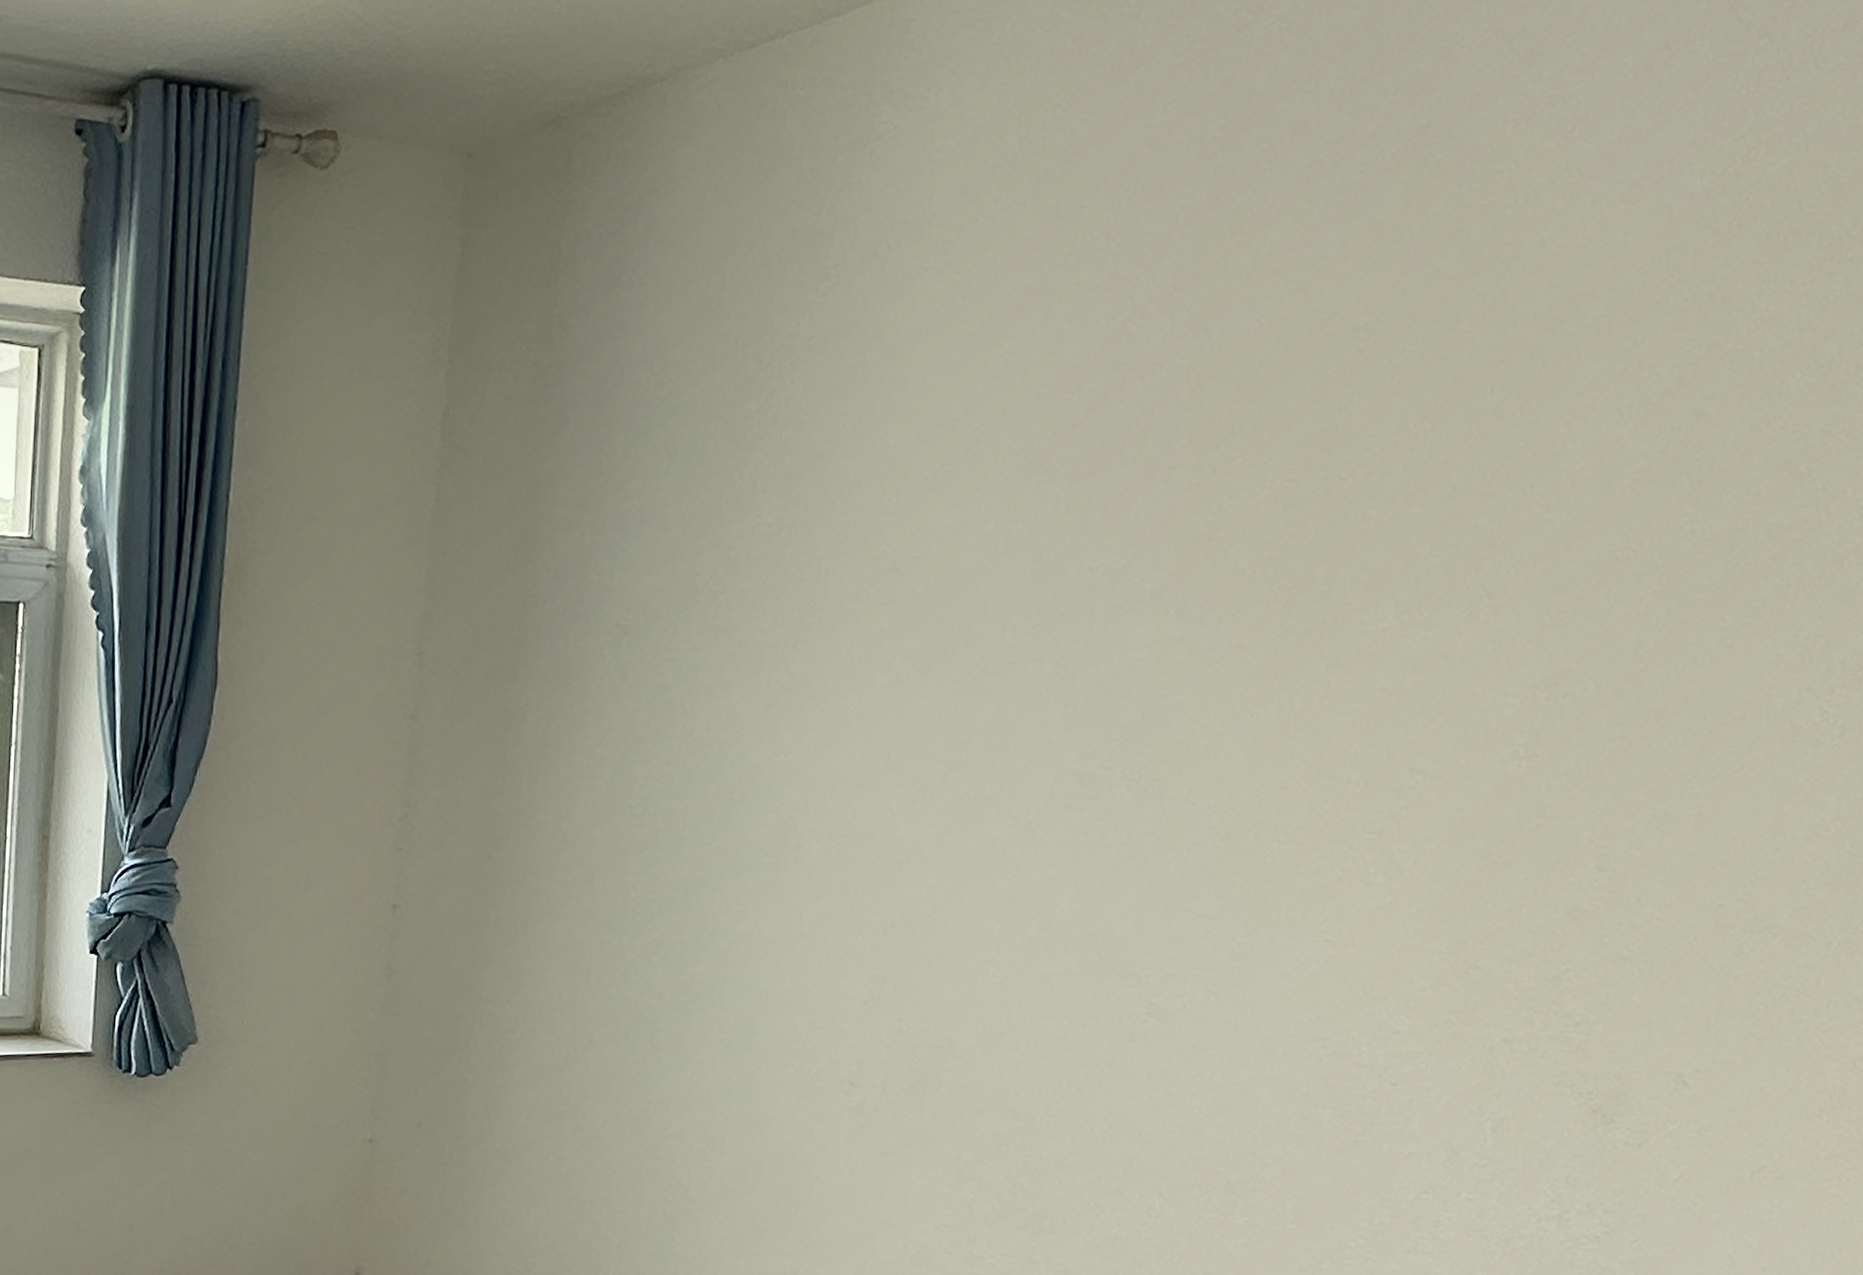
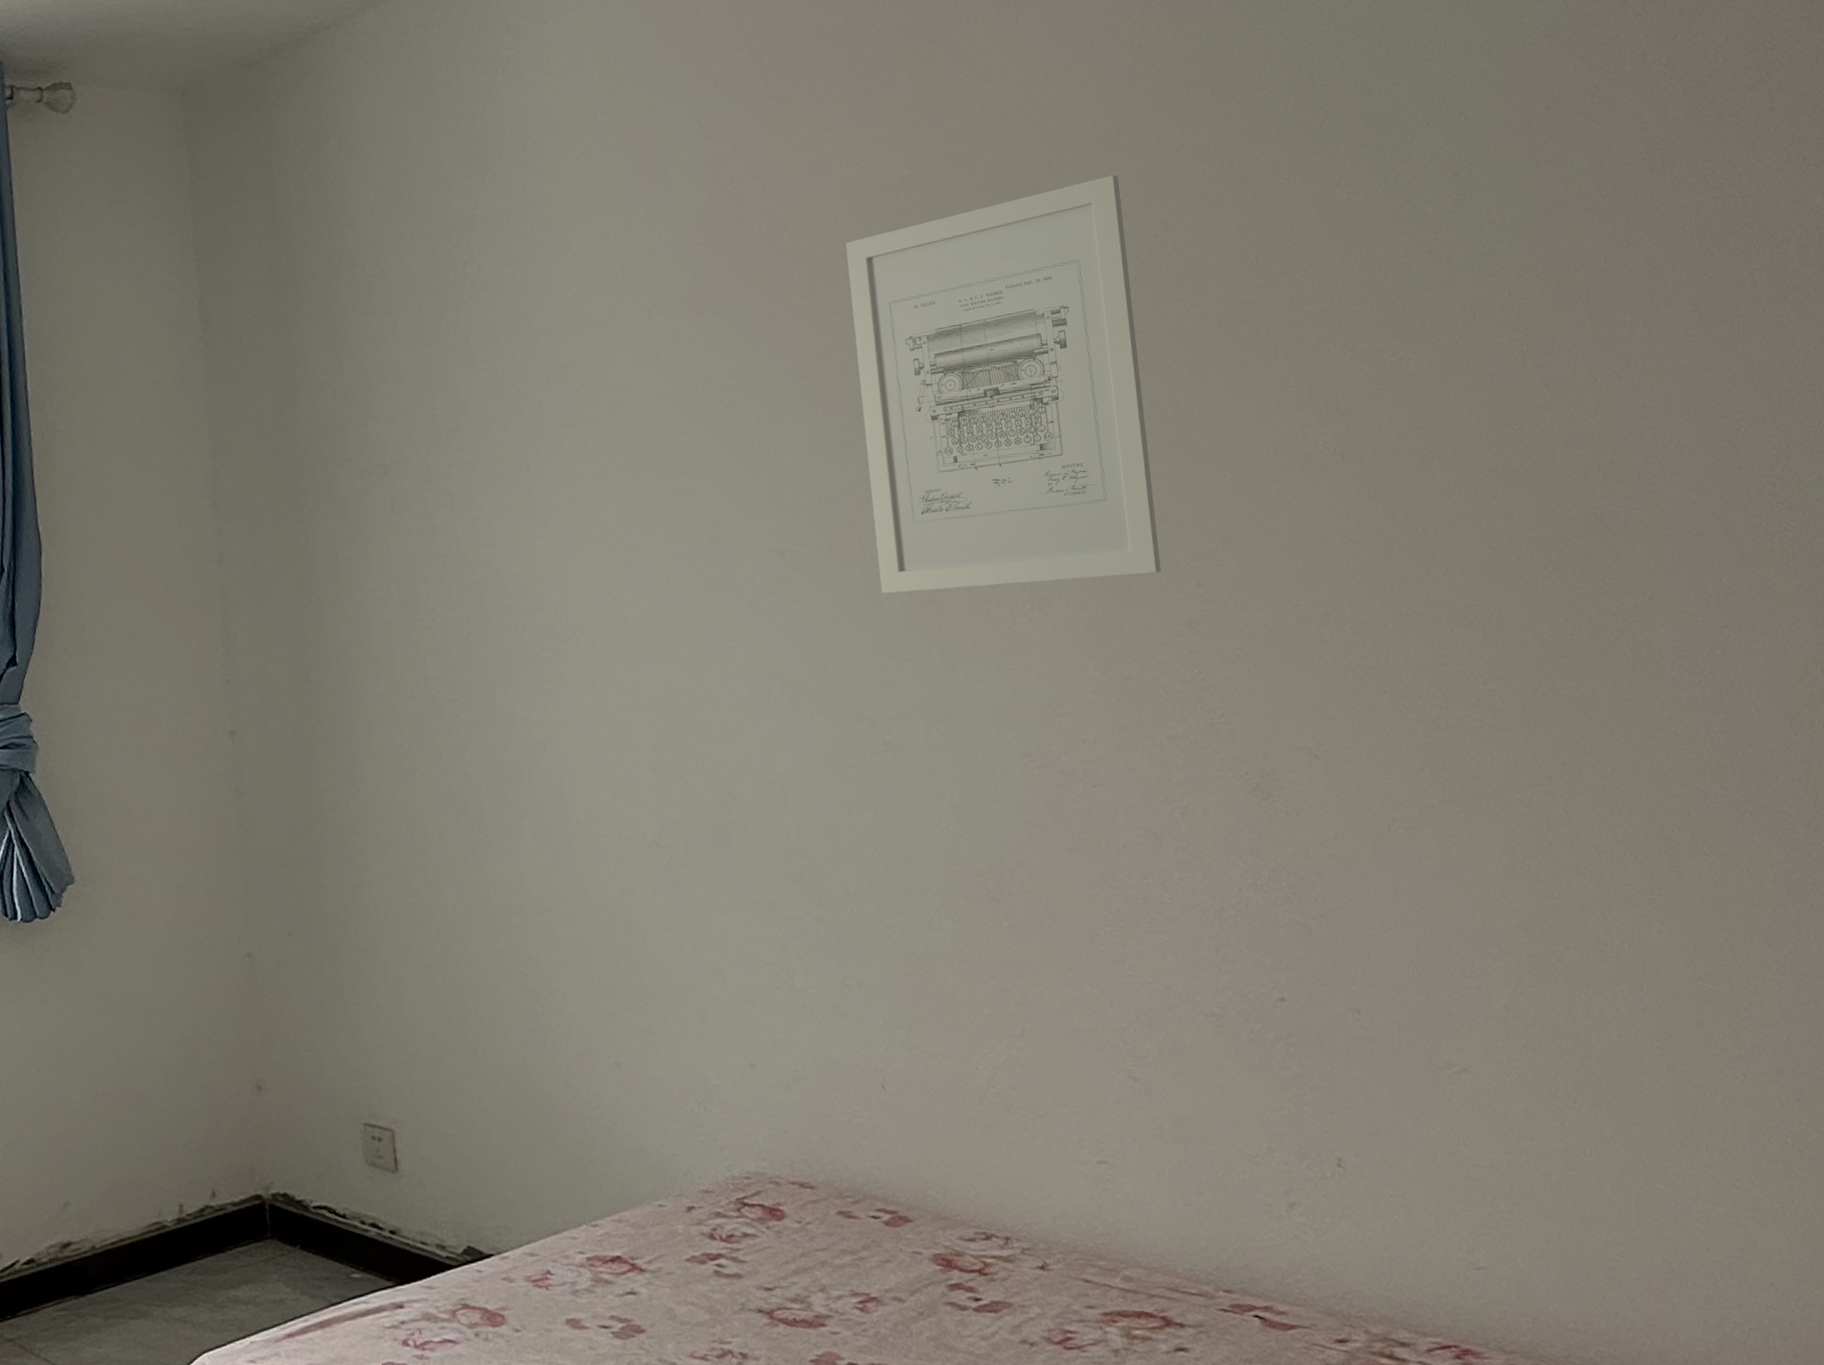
wall art: none [1191,344,1651,849] -> present [845,174,1161,594]

